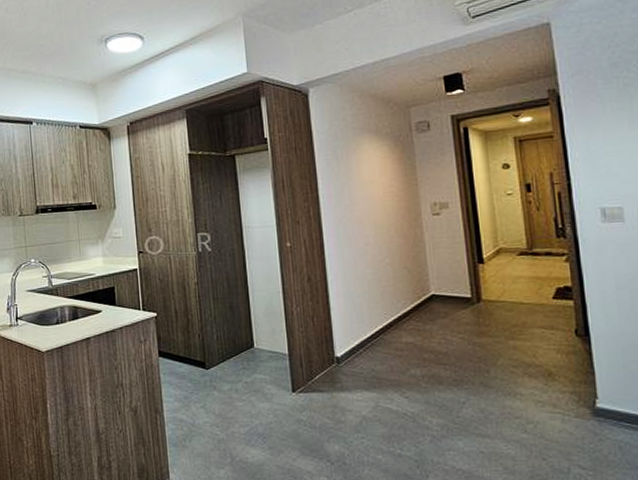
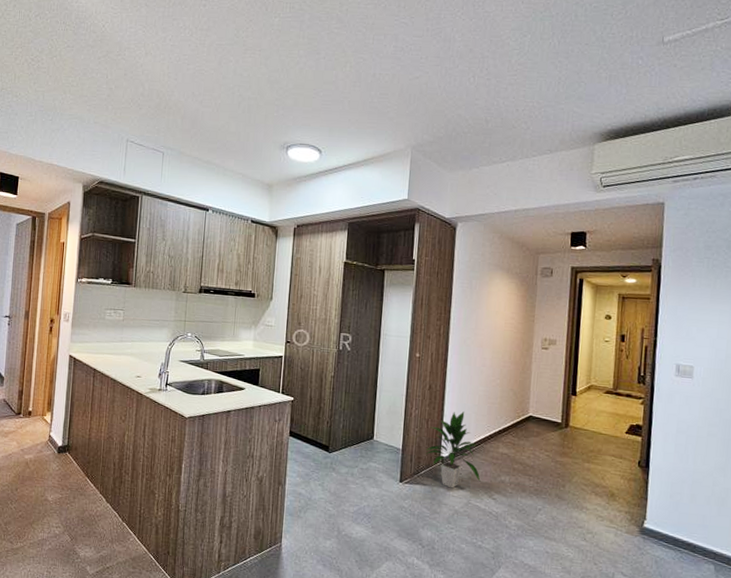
indoor plant: none [316,301,387,391] -> present [425,411,481,488]

